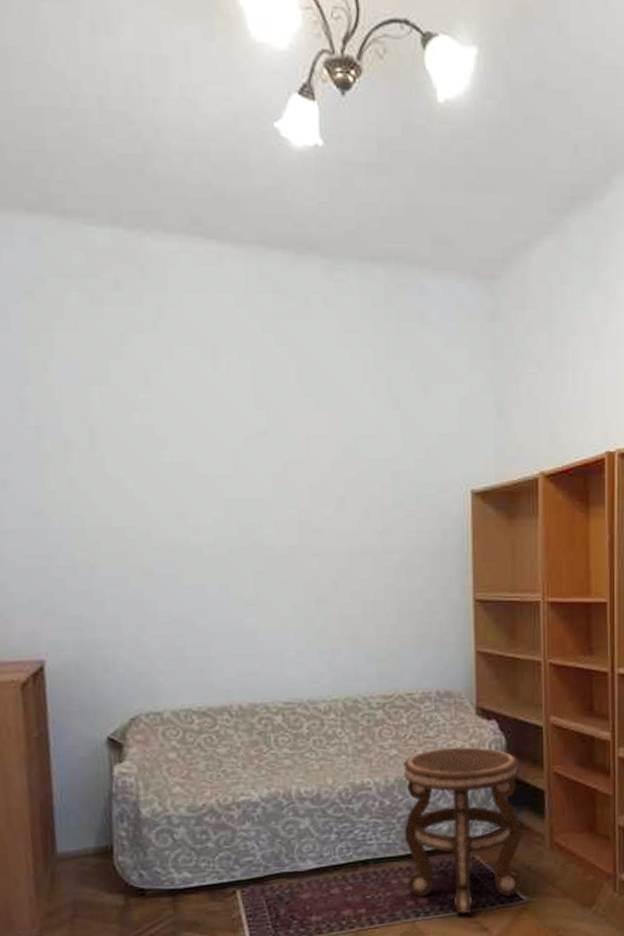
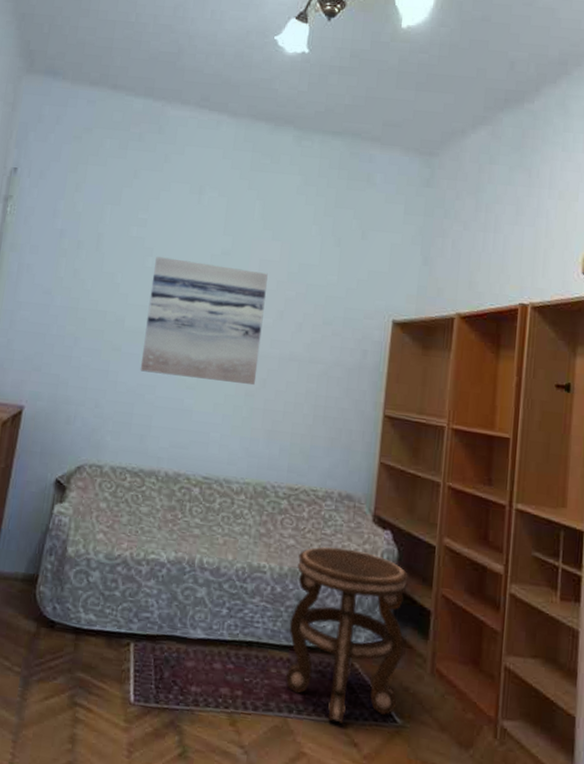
wall art: none [174,448,326,595] -> present [140,256,268,385]

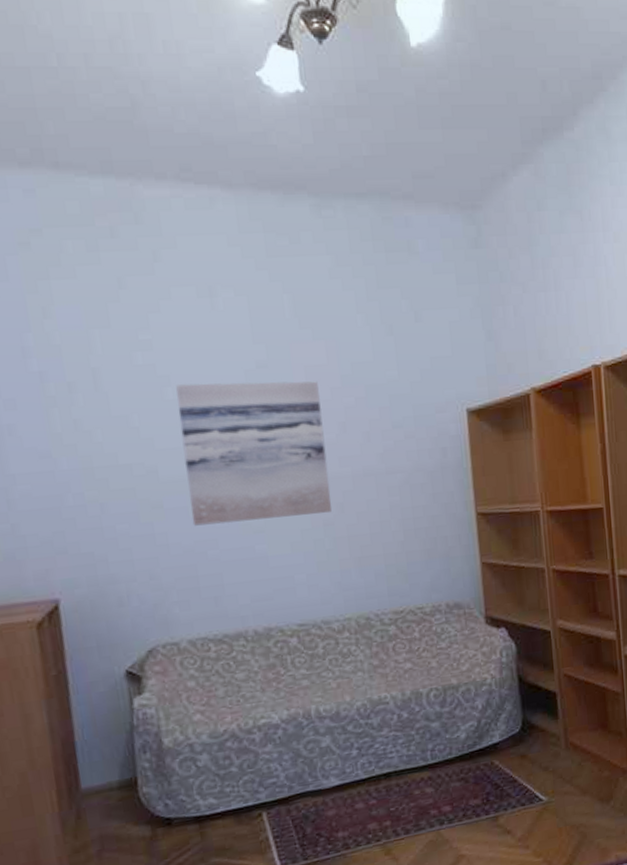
side table: present [285,547,408,724] -> none [417,655,540,819]

